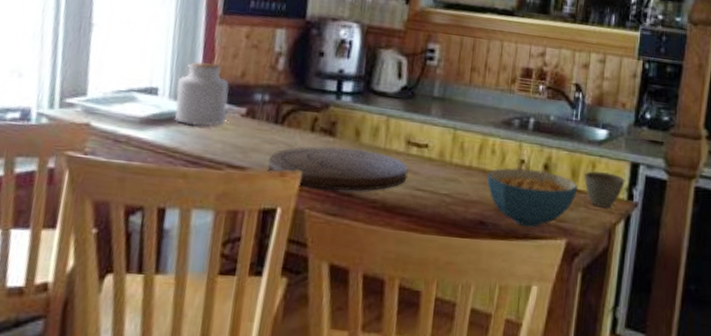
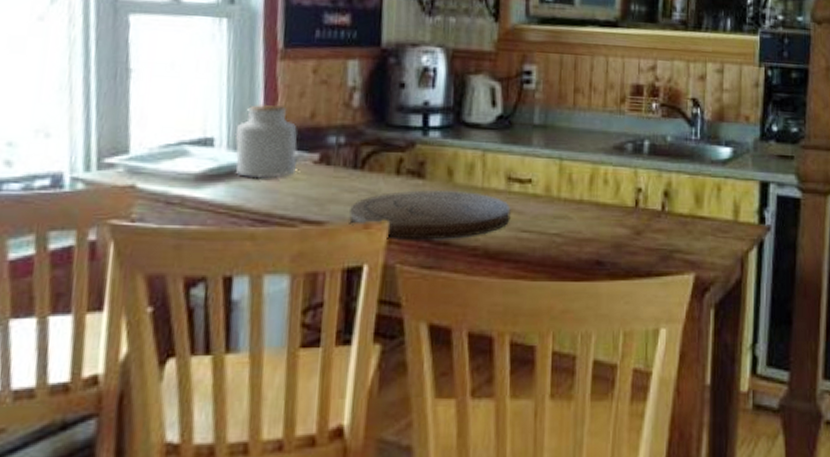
cereal bowl: present [487,168,578,228] -> none [600,197,703,263]
cup: present [584,170,625,208] -> none [710,193,755,234]

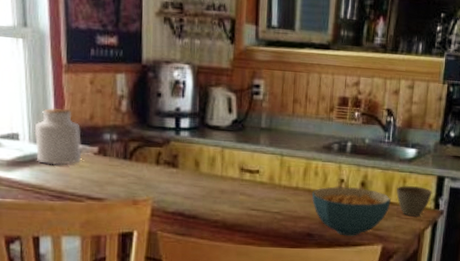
cutting board: present [349,190,511,240] -> none [122,177,243,214]
cereal bowl: none [600,197,703,263] -> present [311,186,391,236]
cup: none [710,193,755,234] -> present [396,185,432,216]

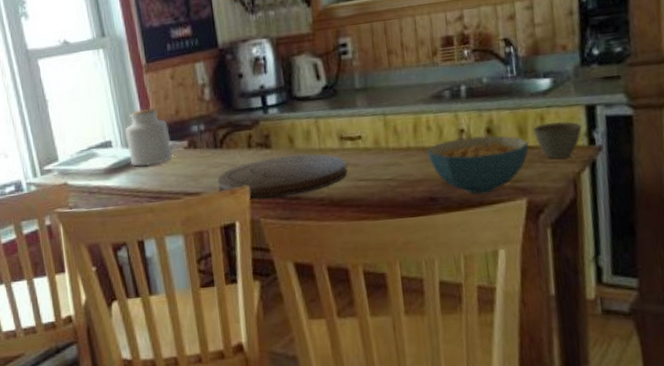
cutting board: none [122,177,243,214] -> present [218,154,348,199]

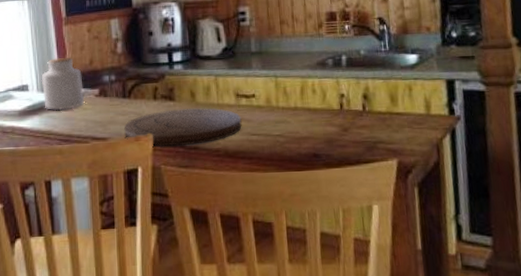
cereal bowl: present [426,135,529,194] -> none [312,100,399,153]
cup: present [533,121,582,159] -> none [403,93,444,125]

